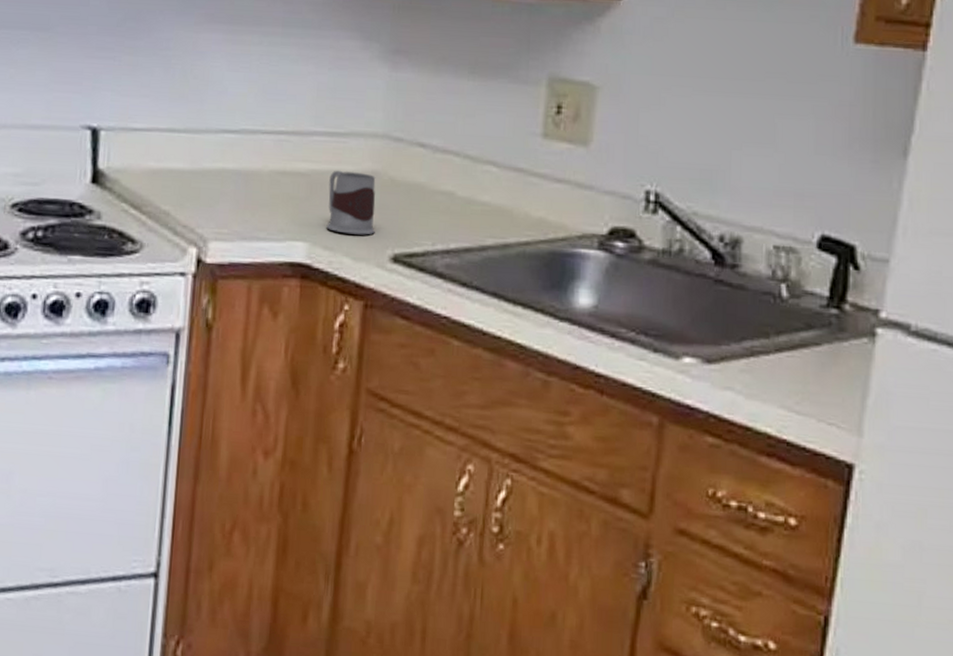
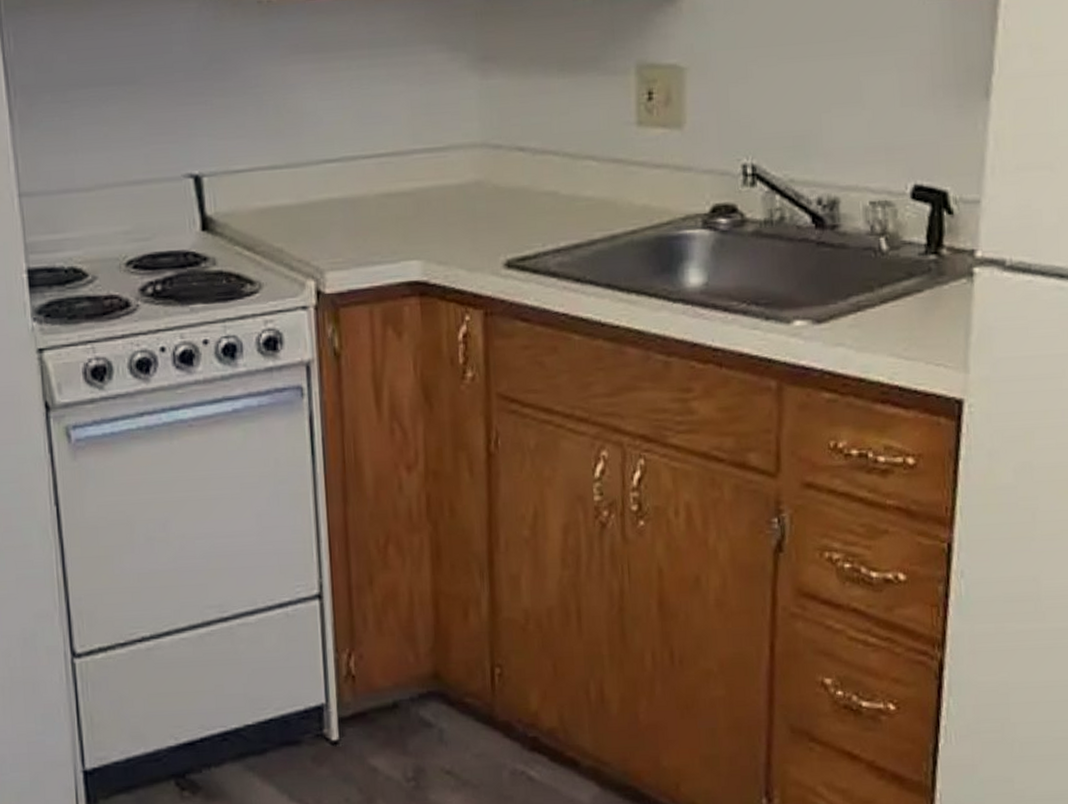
mug: present [326,170,376,235] -> none [434,184,486,247]

